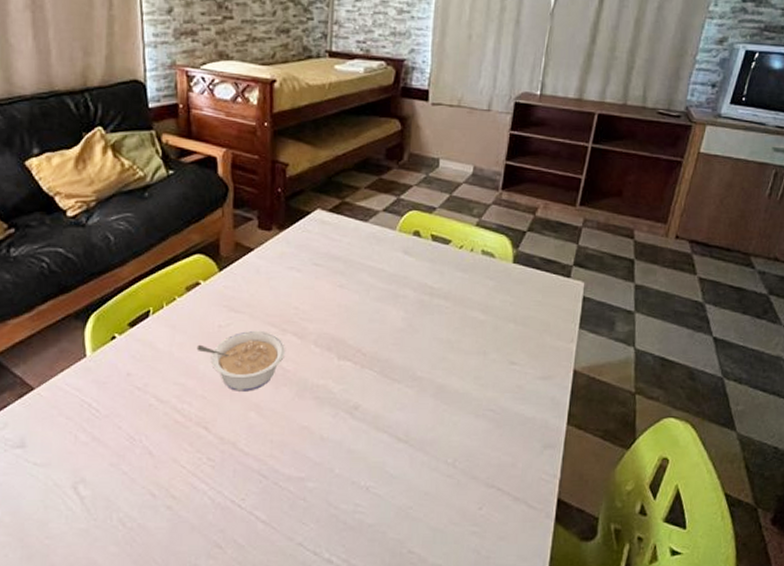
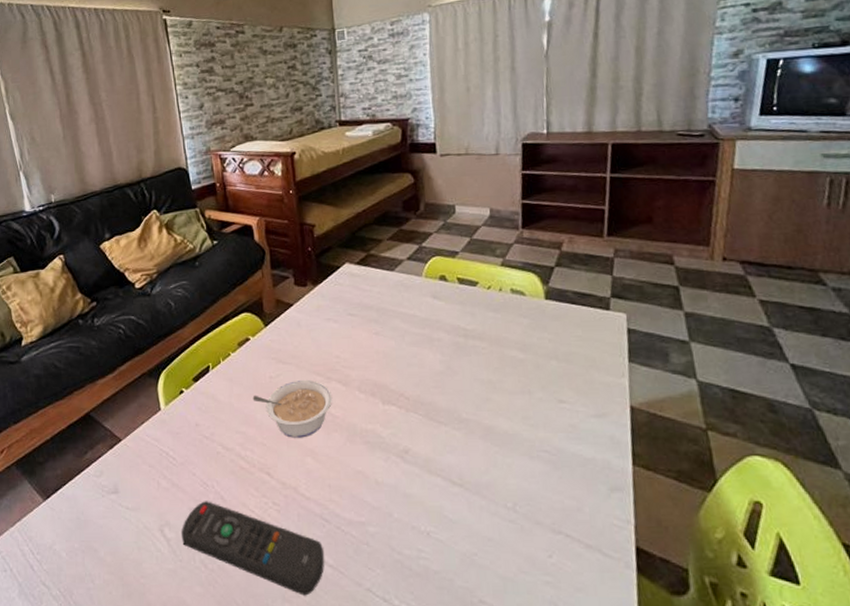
remote control: none [98,456,258,552] -> present [181,501,325,596]

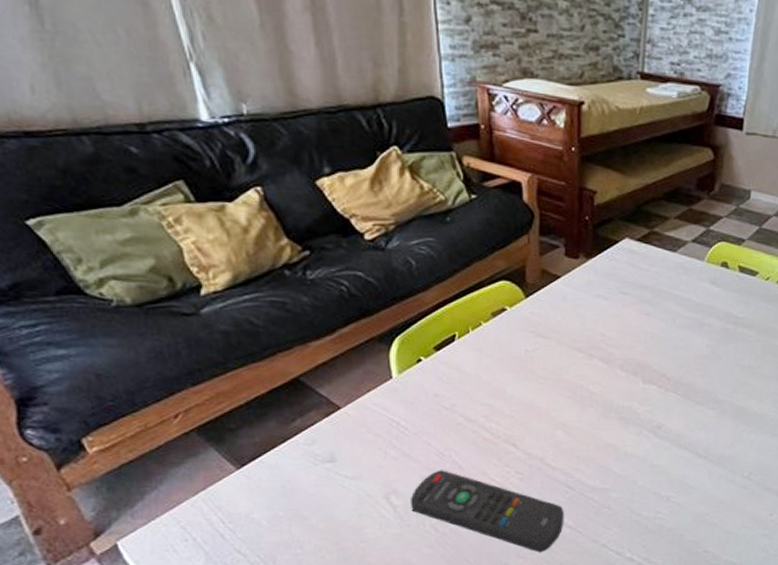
legume: present [252,380,333,438] -> none [503,356,592,412]

